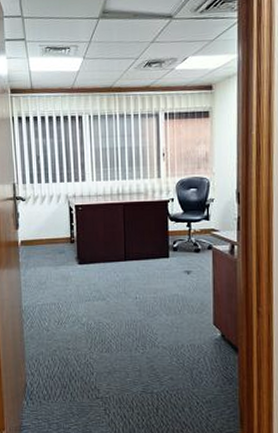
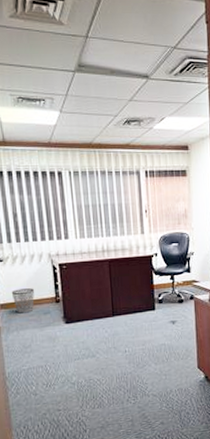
wastebasket: none [31,227,52,251] -> present [11,288,35,314]

